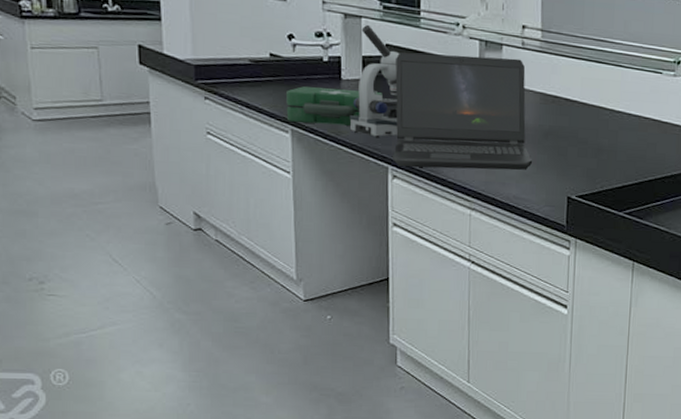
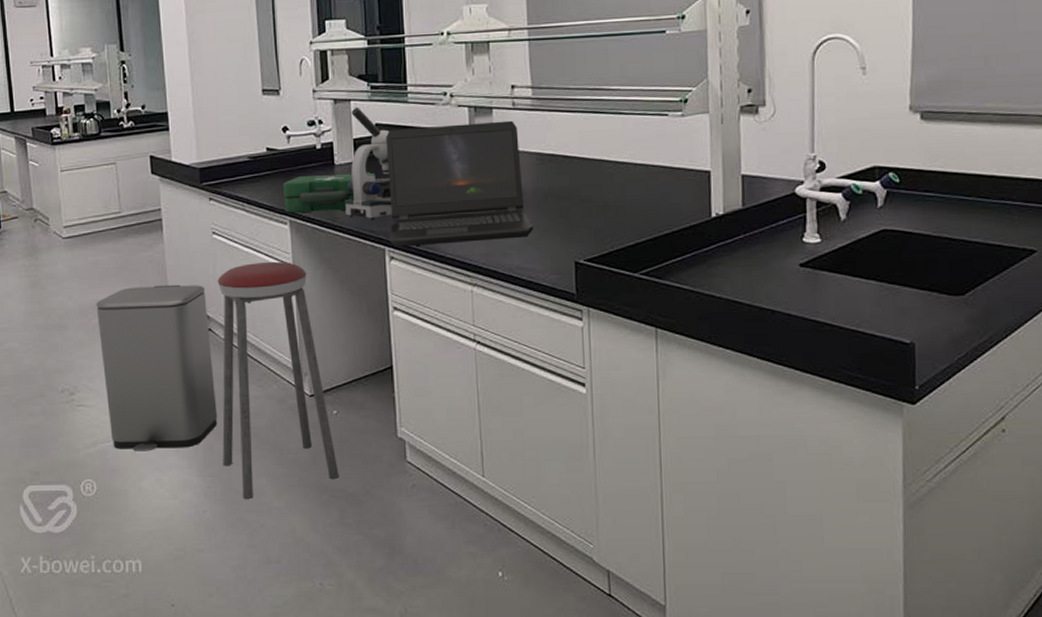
pedal bin: none [71,179,206,345] -> present [96,284,218,452]
music stool: none [210,167,330,394] -> present [217,261,339,499]

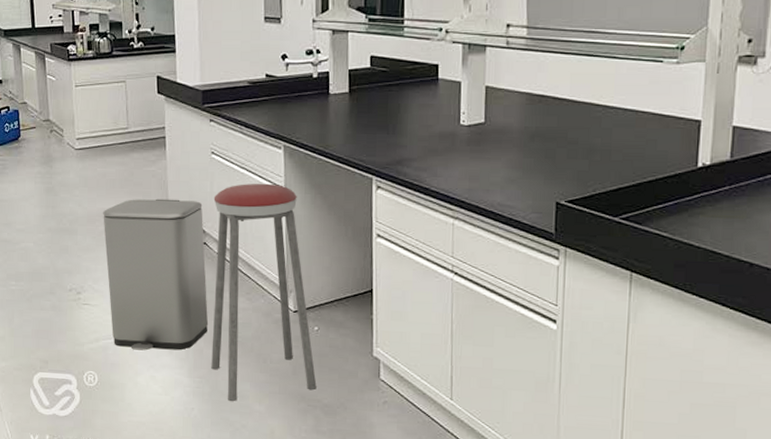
first-aid kit: present [282,173,375,213] -> none [279,104,368,139]
microscope: present [344,106,392,220] -> none [336,38,384,150]
laptop computer: present [386,120,534,247] -> none [377,59,519,178]

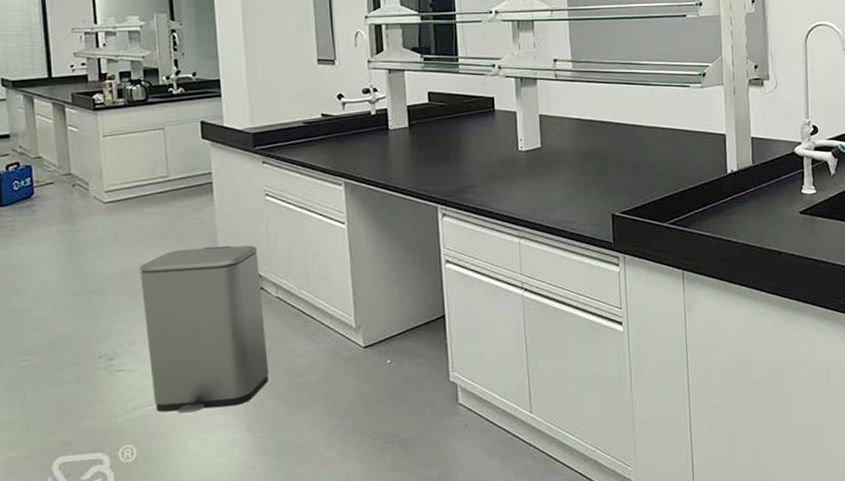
music stool: present [211,183,317,401] -> none [270,220,393,452]

